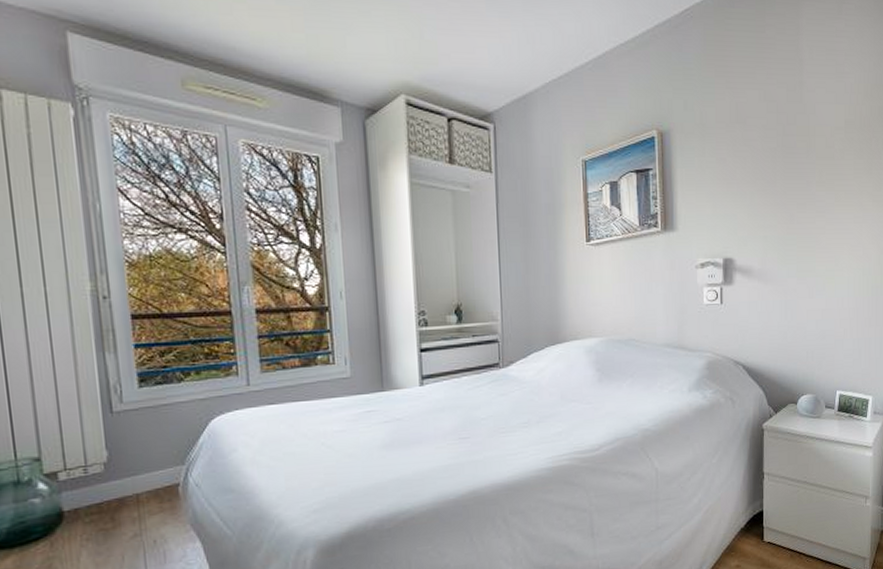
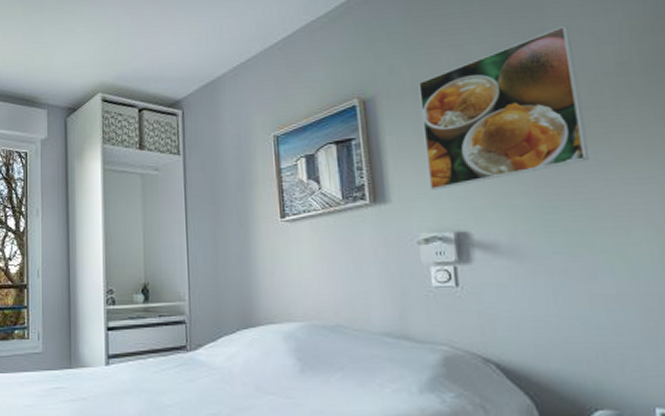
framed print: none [706,81,819,221] -> present [418,25,589,190]

